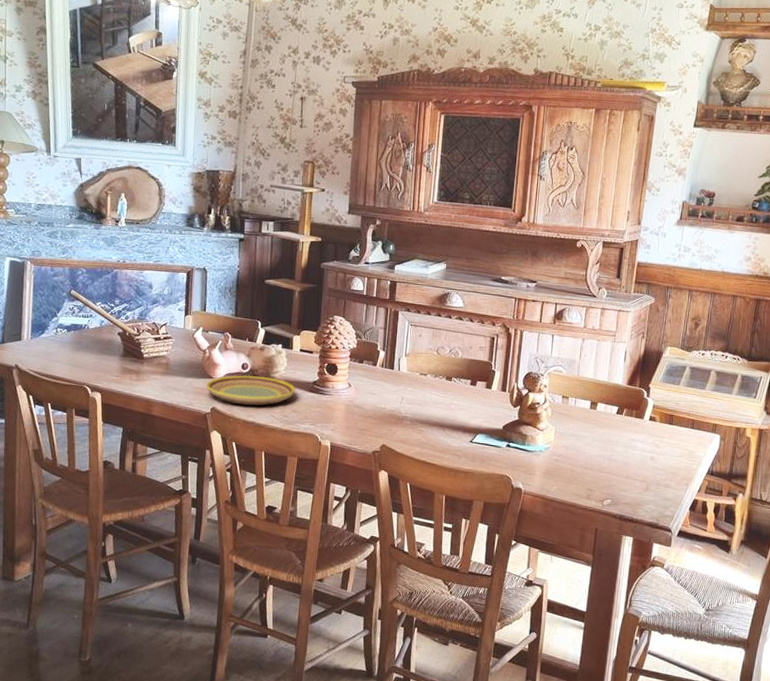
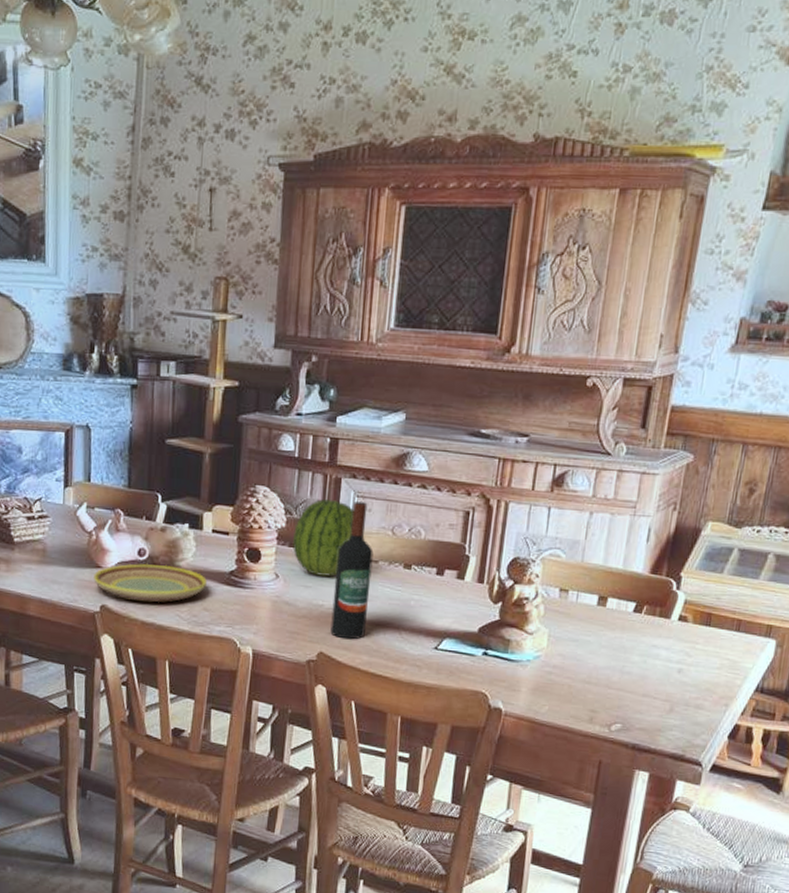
fruit: none [362,327,409,386] -> present [293,499,355,577]
wine bottle: none [391,329,423,435] -> present [330,501,374,640]

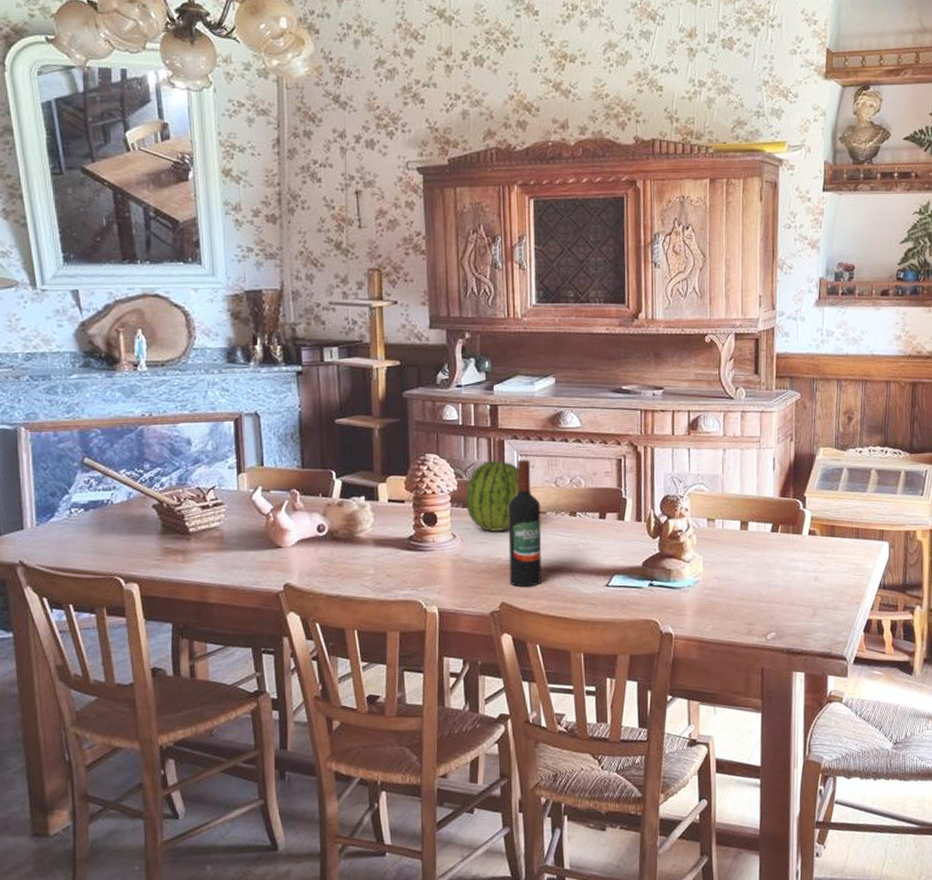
plate: present [94,563,207,602] -> none [275,537,387,576]

